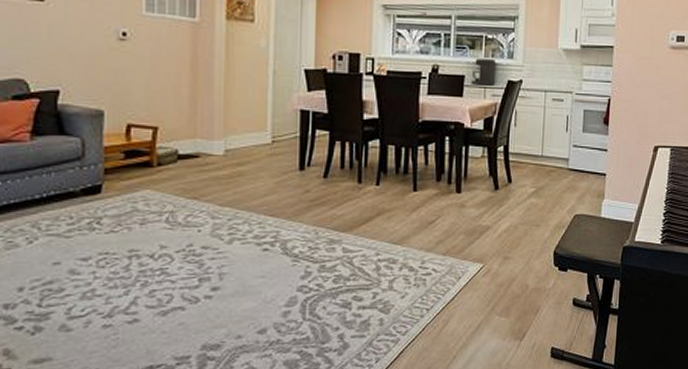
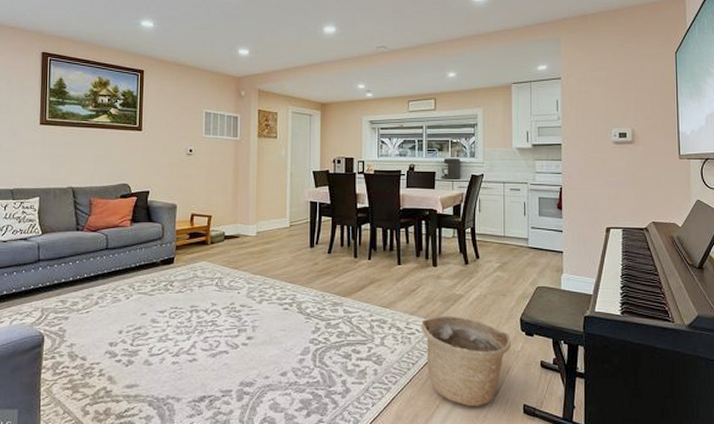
basket: none [439,251,543,354] -> present [421,316,512,406]

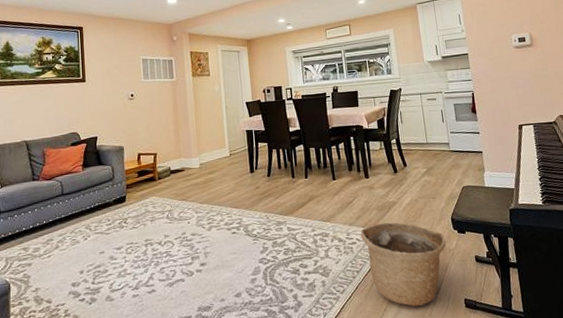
coffee maker: present [441,157,460,179] -> none [363,76,381,97]

